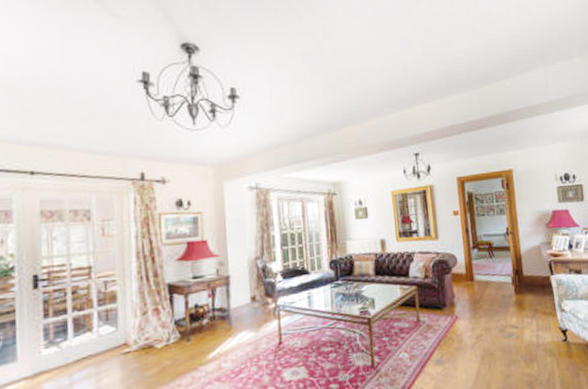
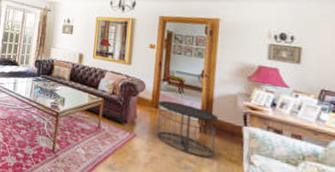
side table: none [471,268,533,321] -> present [156,100,219,159]

